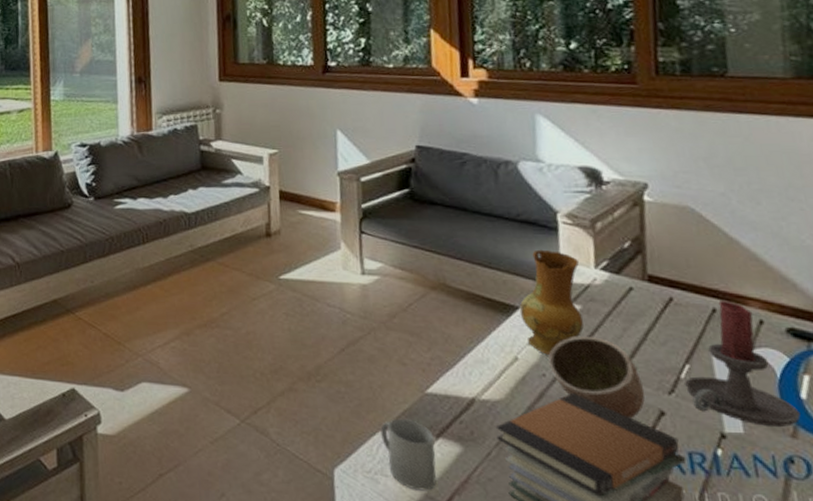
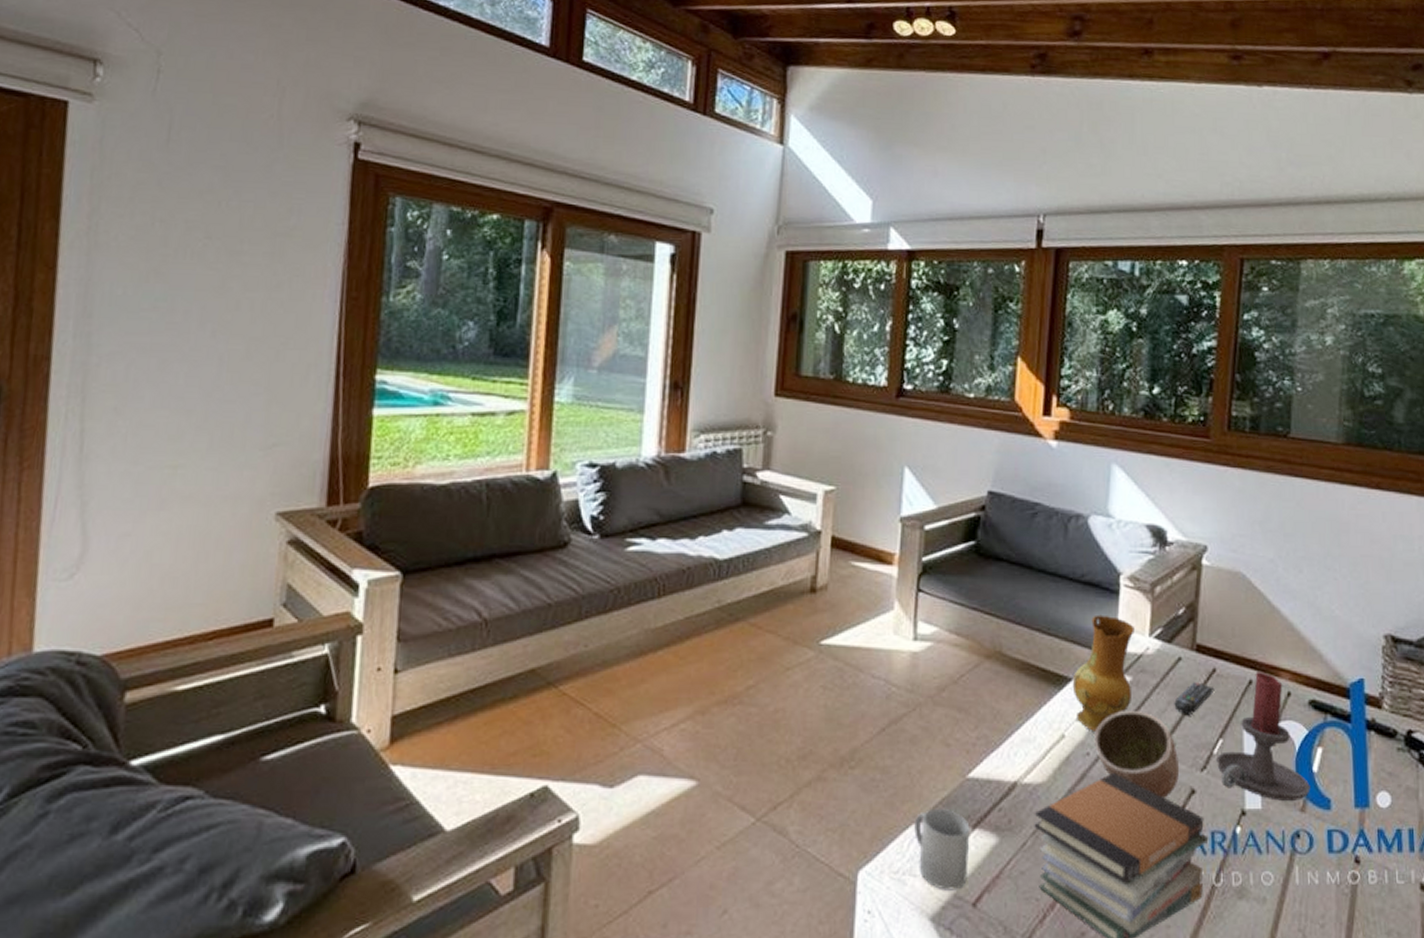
remote control: none [630,310,674,341] -> present [1174,682,1215,714]

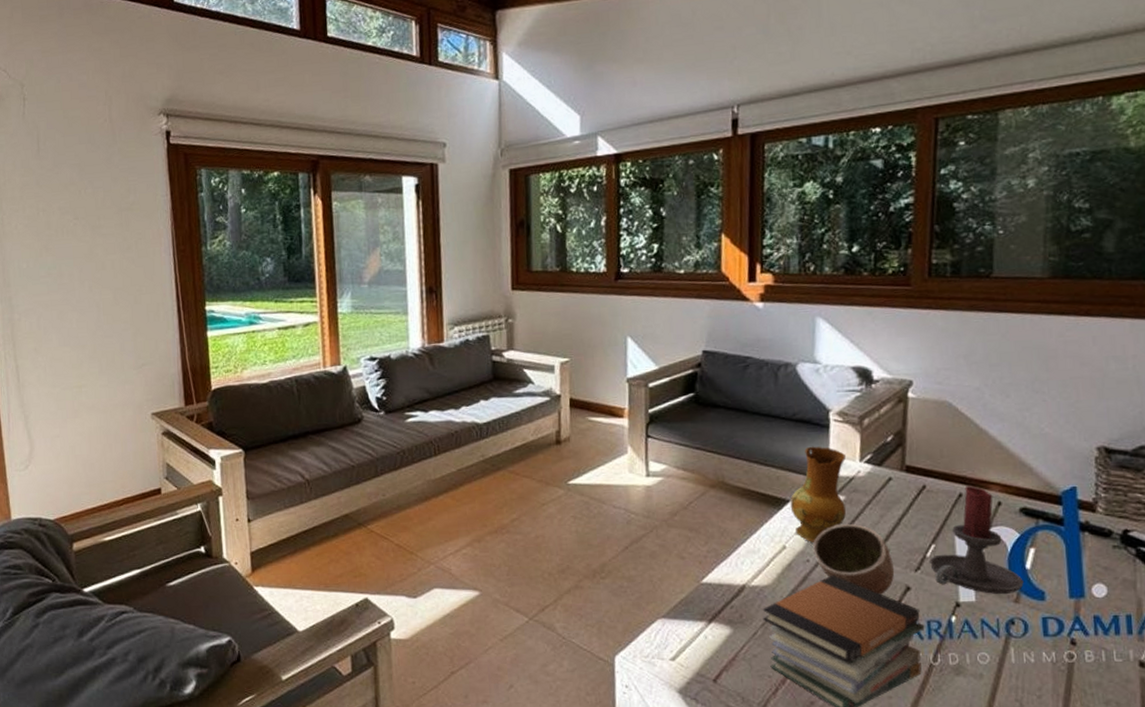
mug: present [914,808,970,890] -> none [659,607,708,670]
remote control: present [1174,682,1215,714] -> none [886,498,925,525]

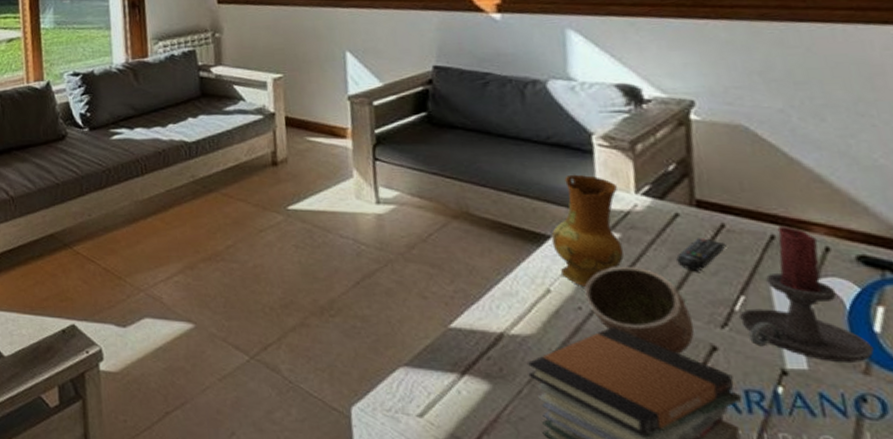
remote control: none [886,498,925,525] -> present [676,238,727,270]

